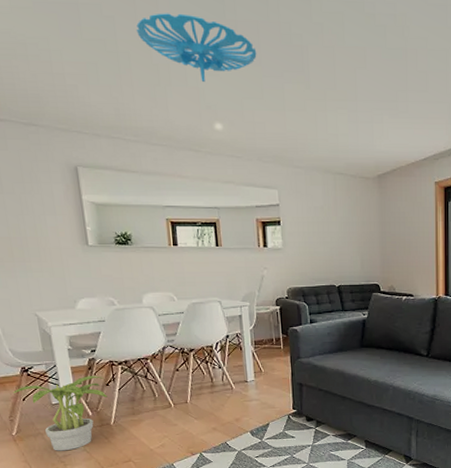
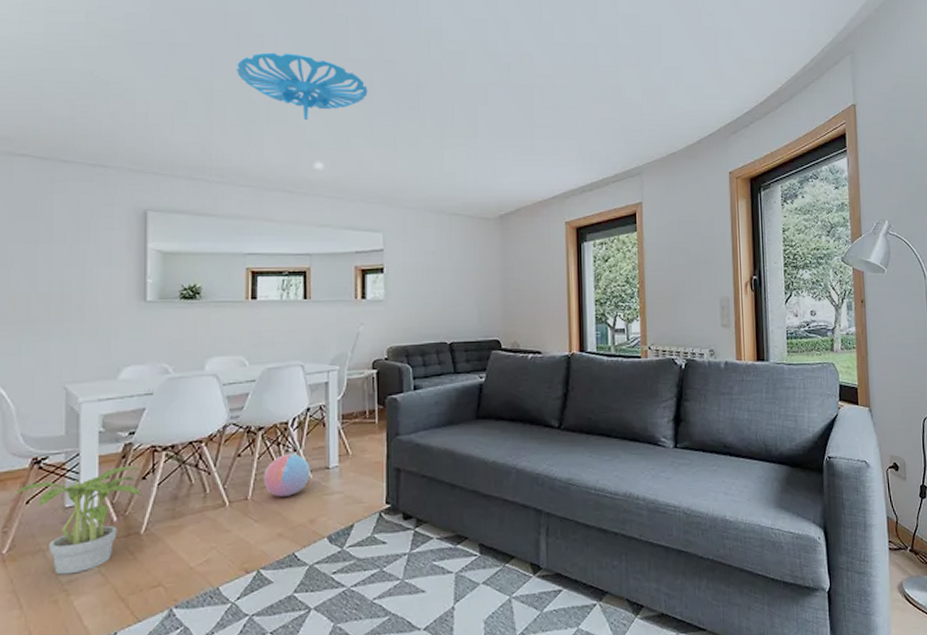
ball: none [197,369,234,401] -> present [263,453,311,497]

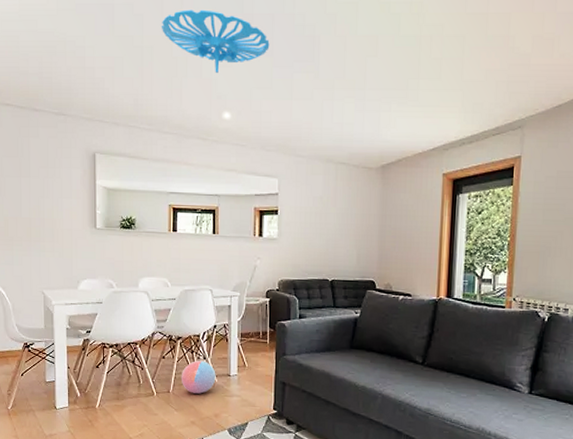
potted plant: present [14,466,142,575] -> none [13,356,96,430]

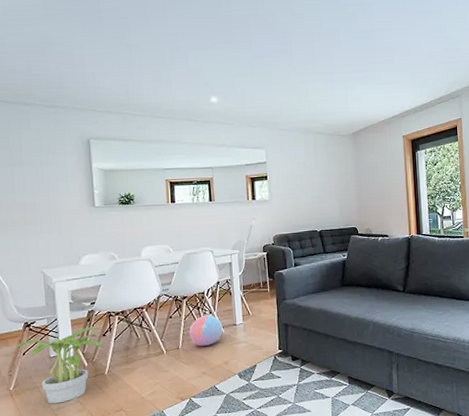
potted plant: none [13,356,96,430] -> present [14,327,104,404]
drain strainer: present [161,9,270,73] -> none [146,12,248,64]

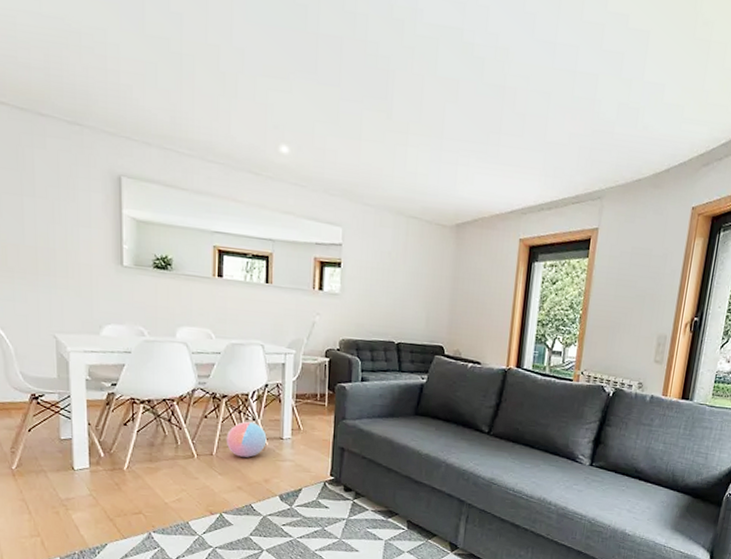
potted plant: present [14,327,104,404] -> none [18,412,124,494]

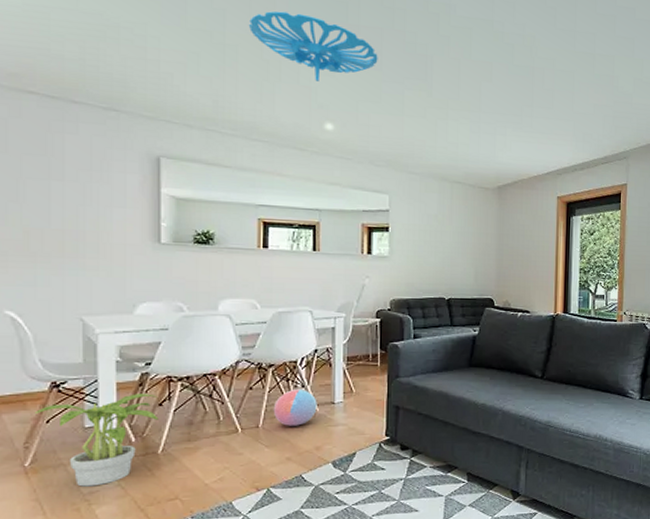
potted plant: none [18,412,124,494] -> present [34,393,159,487]
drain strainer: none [205,15,337,98] -> present [248,11,378,81]

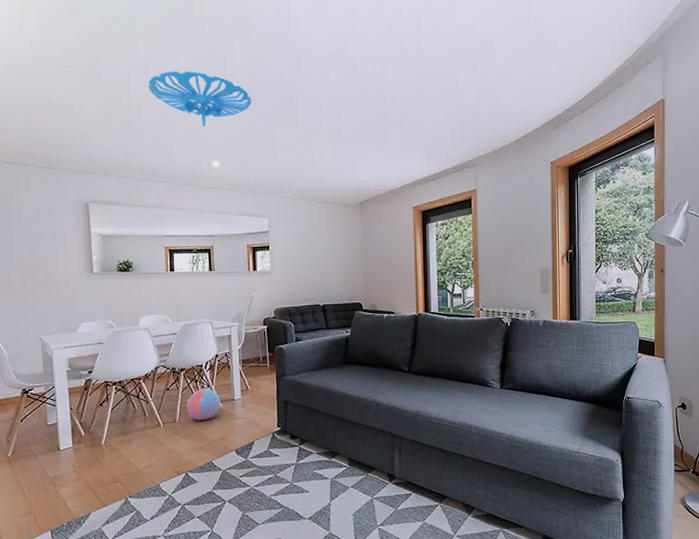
potted plant: present [34,393,159,487] -> none [12,396,101,472]

